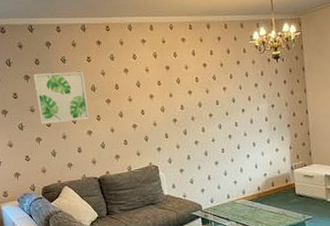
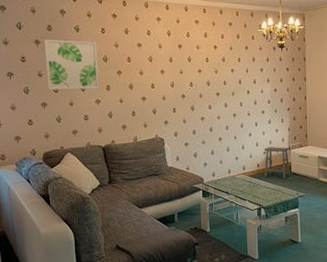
footstool: none [264,167,295,202] -> present [264,147,290,179]

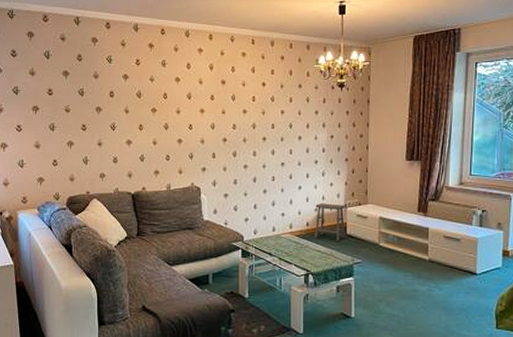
wall art: present [44,39,99,90] -> none [73,70,131,128]

